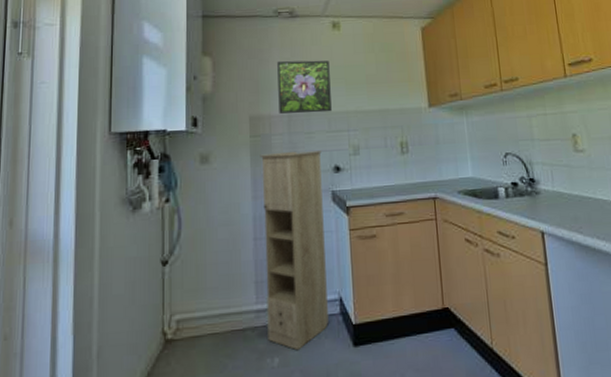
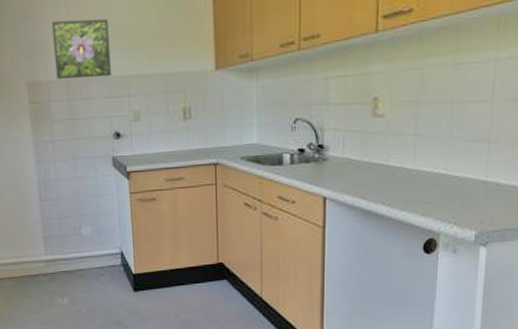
storage cabinet: present [260,151,329,351] -> none [40,117,111,293]

